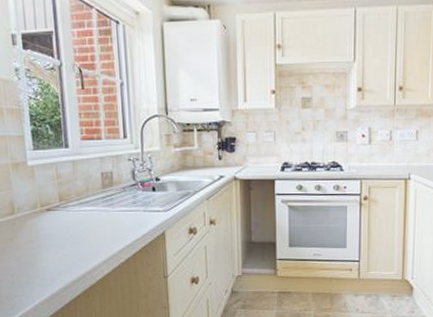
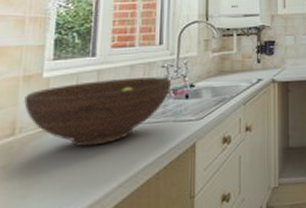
fruit bowl: none [16,169,139,228] -> present [24,77,172,147]

